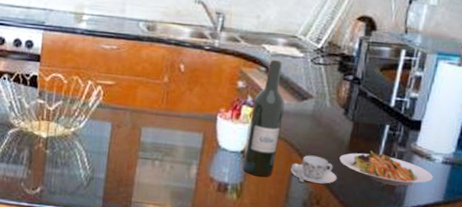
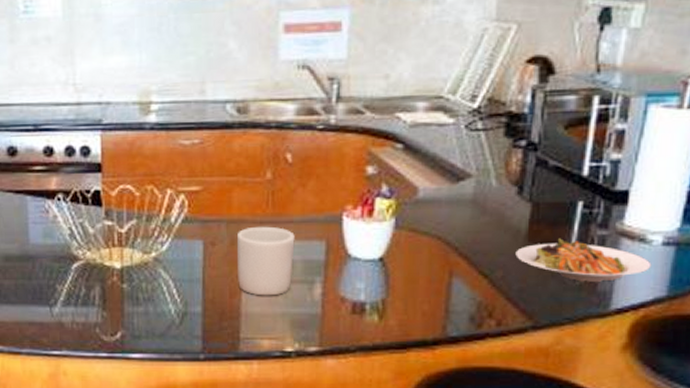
mug: none [134,116,181,172] -> present [236,226,295,296]
wine bottle: present [242,59,285,177] -> none [383,131,433,289]
teacup: present [290,155,337,184] -> none [449,253,515,291]

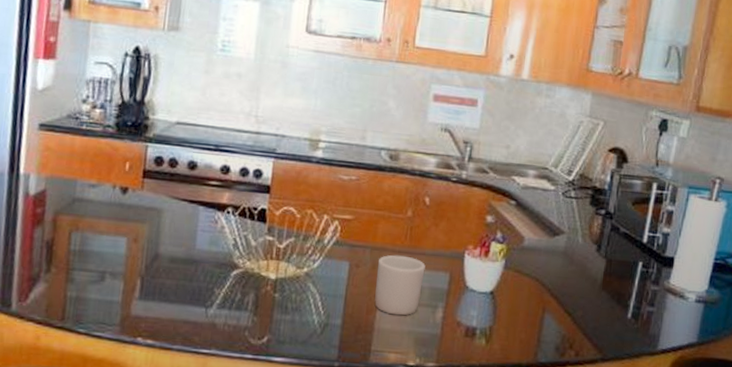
salad: present [515,238,652,283] -> none [592,289,688,328]

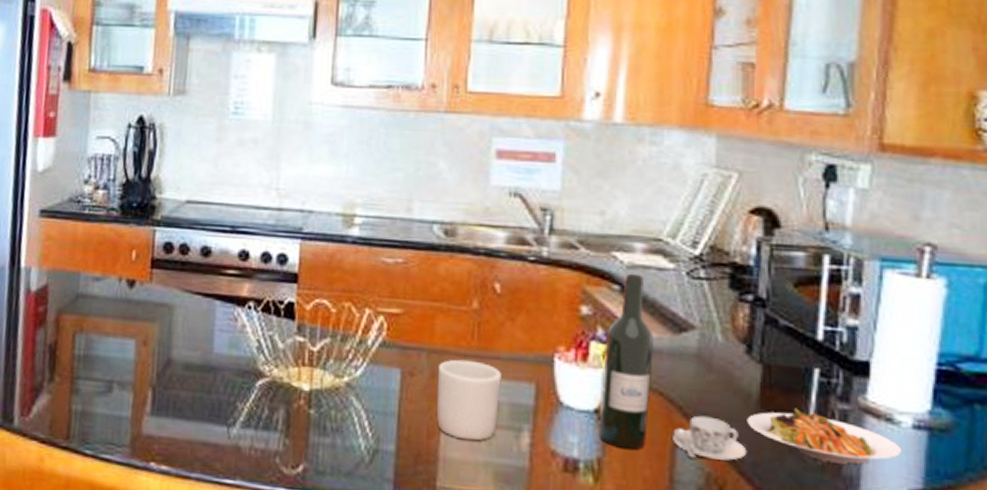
wine bottle: none [492,192,536,320] -> present [599,273,653,450]
teacup: none [542,295,591,326] -> present [673,415,747,461]
salad: none [592,289,688,328] -> present [747,408,902,465]

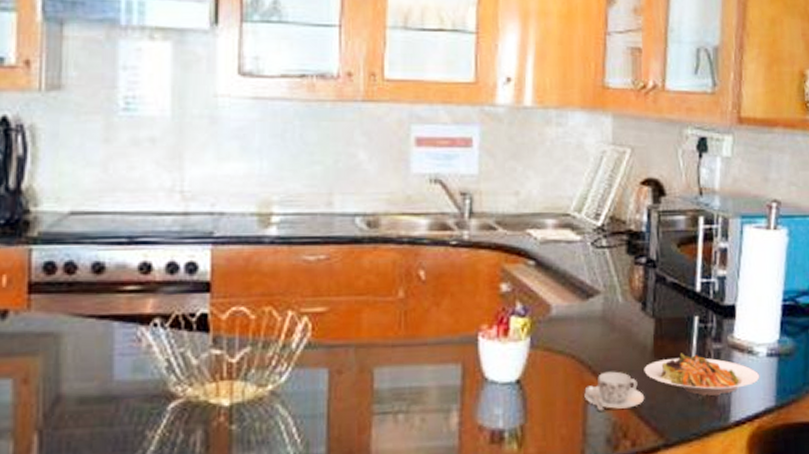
mug: present [436,359,502,441] -> none [366,349,429,430]
wine bottle: present [599,273,653,450] -> none [521,248,566,413]

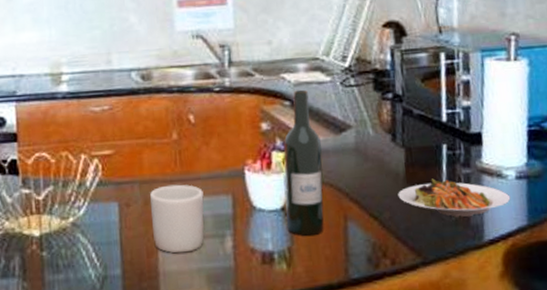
mug: none [366,349,429,430] -> present [149,184,204,254]
wine bottle: none [521,248,566,413] -> present [283,89,324,236]
teacup: present [584,371,645,411] -> none [343,197,401,234]

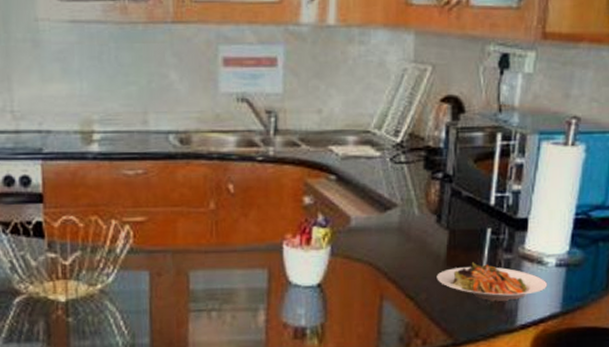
mug: present [149,184,204,254] -> none [182,255,239,325]
wine bottle: present [283,89,324,236] -> none [321,164,364,313]

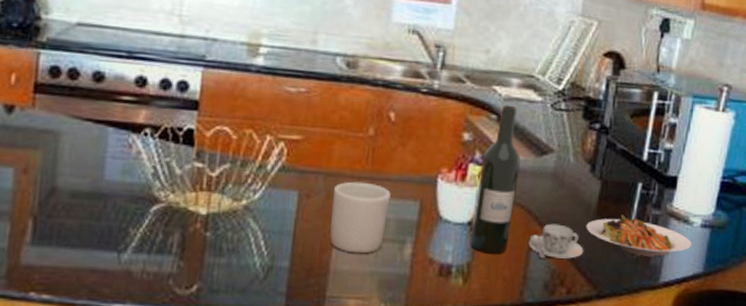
mug: none [182,255,239,325] -> present [329,181,391,254]
wine bottle: none [321,164,364,313] -> present [470,104,520,254]
teacup: none [380,277,436,313] -> present [528,223,584,259]

